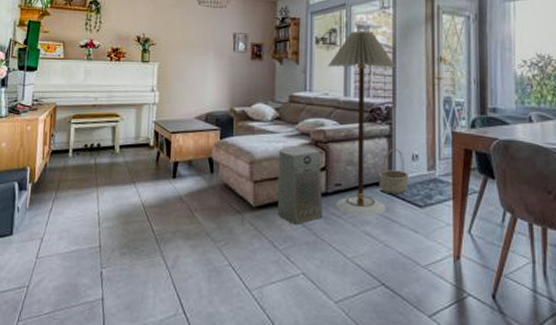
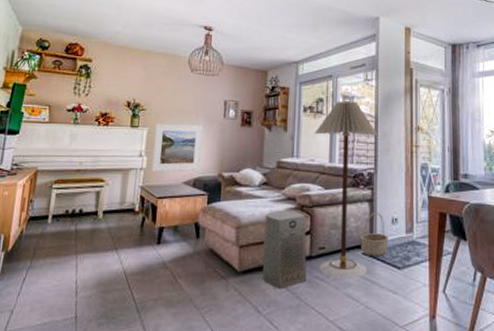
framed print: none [164,57,214,107] -> present [151,123,204,172]

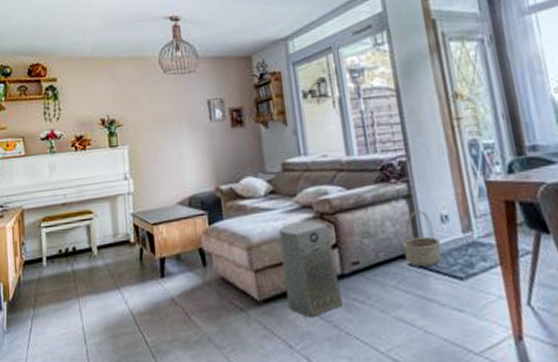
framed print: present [151,123,204,172] -> none [136,133,194,195]
floor lamp: present [314,101,378,278] -> none [321,74,419,299]

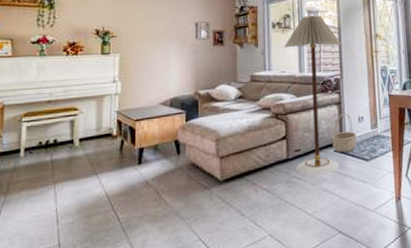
air purifier: present [278,220,343,319] -> none [242,119,285,192]
floor lamp: none [321,74,419,299] -> present [284,15,342,176]

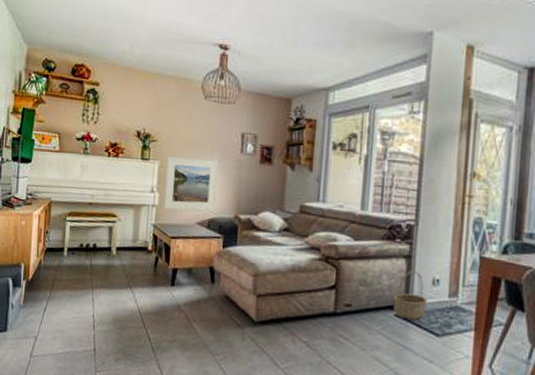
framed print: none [127,47,177,96] -> present [164,156,219,211]
floor lamp: present [284,15,342,176] -> none [344,137,423,341]

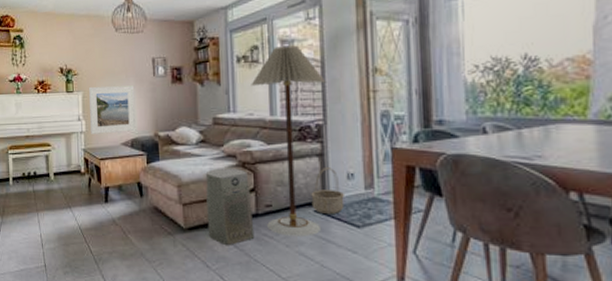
air purifier: none [280,260,331,345] -> present [205,168,255,246]
floor lamp: none [344,137,423,341] -> present [251,45,326,237]

